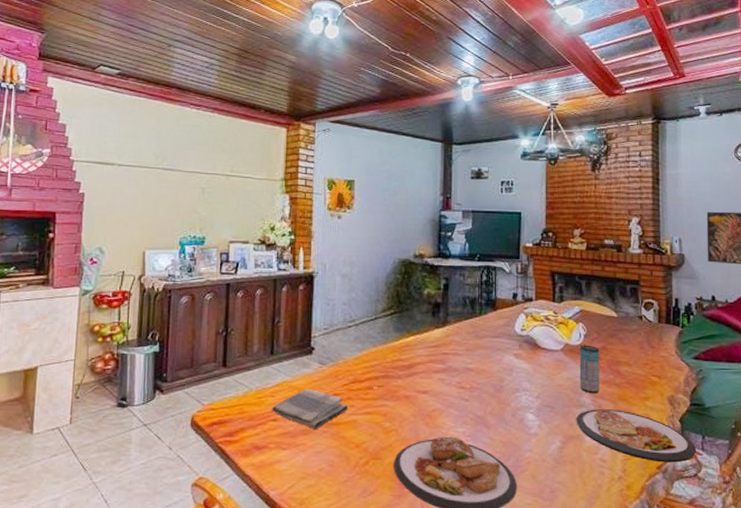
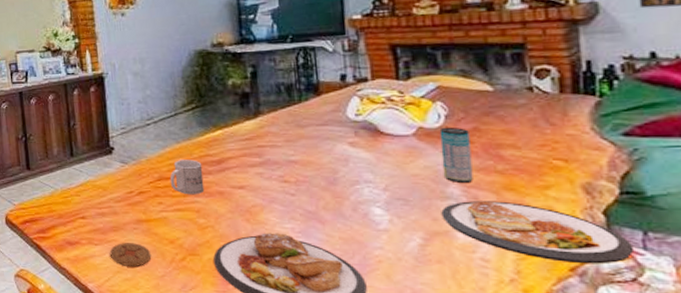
dish towel: present [272,388,349,430] -> none [79,187,157,227]
coaster: none [296,447,337,472] -> present [109,243,152,266]
mug: none [363,363,394,399] -> present [169,159,205,195]

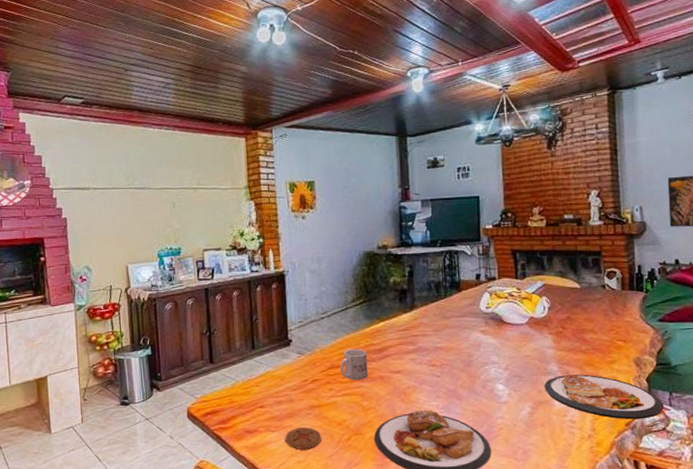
beverage can: present [439,126,473,184] -> none [544,316,566,362]

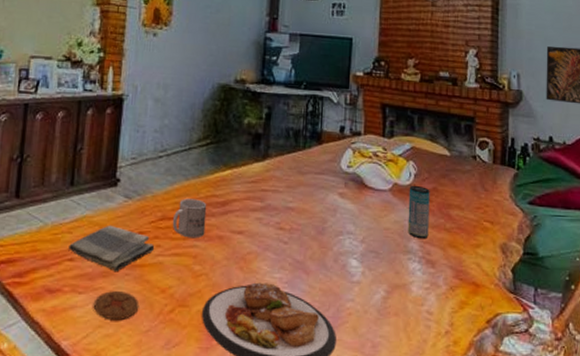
dish towel: none [258,376,328,413] -> present [68,224,155,272]
beverage can: none [544,316,566,362] -> present [407,185,430,239]
dish: present [544,374,664,420] -> none [402,256,529,317]

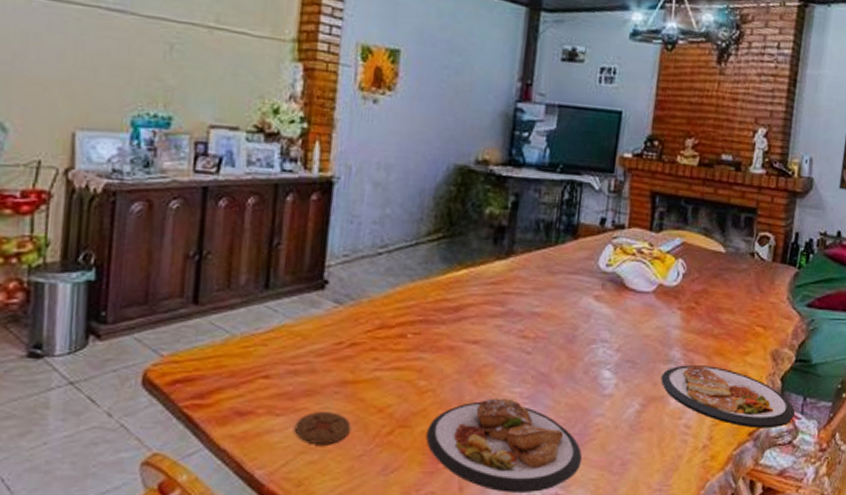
dish towel: present [68,224,155,272] -> none [263,335,372,390]
mug: present [172,198,207,239] -> none [393,303,436,350]
dish: none [402,256,529,317] -> present [661,365,796,429]
beverage can: present [407,185,430,239] -> none [670,286,699,347]

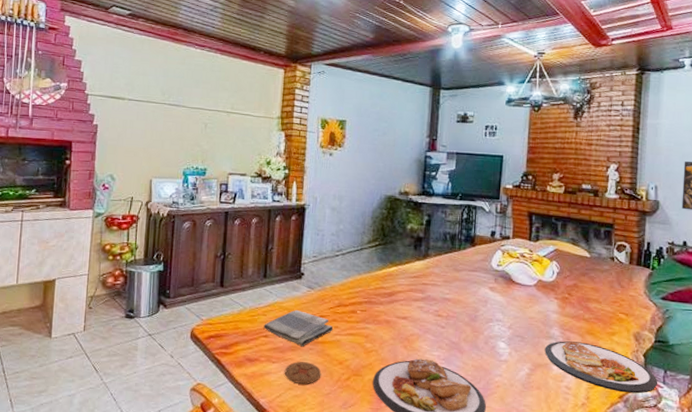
dish towel: none [263,335,372,390] -> present [263,309,334,347]

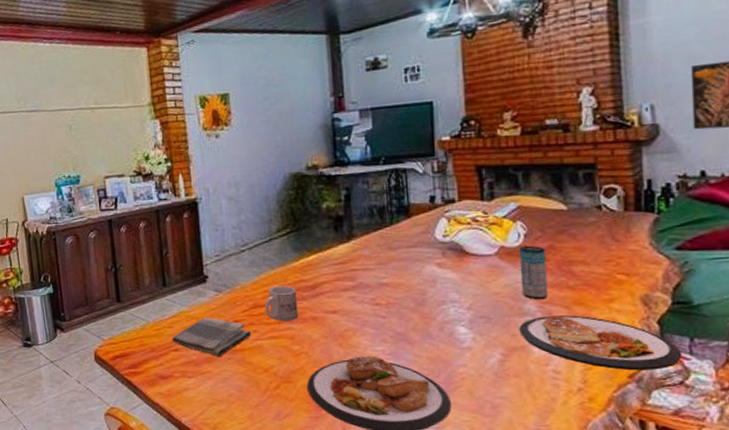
coaster: present [284,361,322,384] -> none [203,373,246,397]
mug: none [347,290,376,322] -> present [264,285,299,322]
beverage can: none [550,281,571,327] -> present [519,245,548,300]

